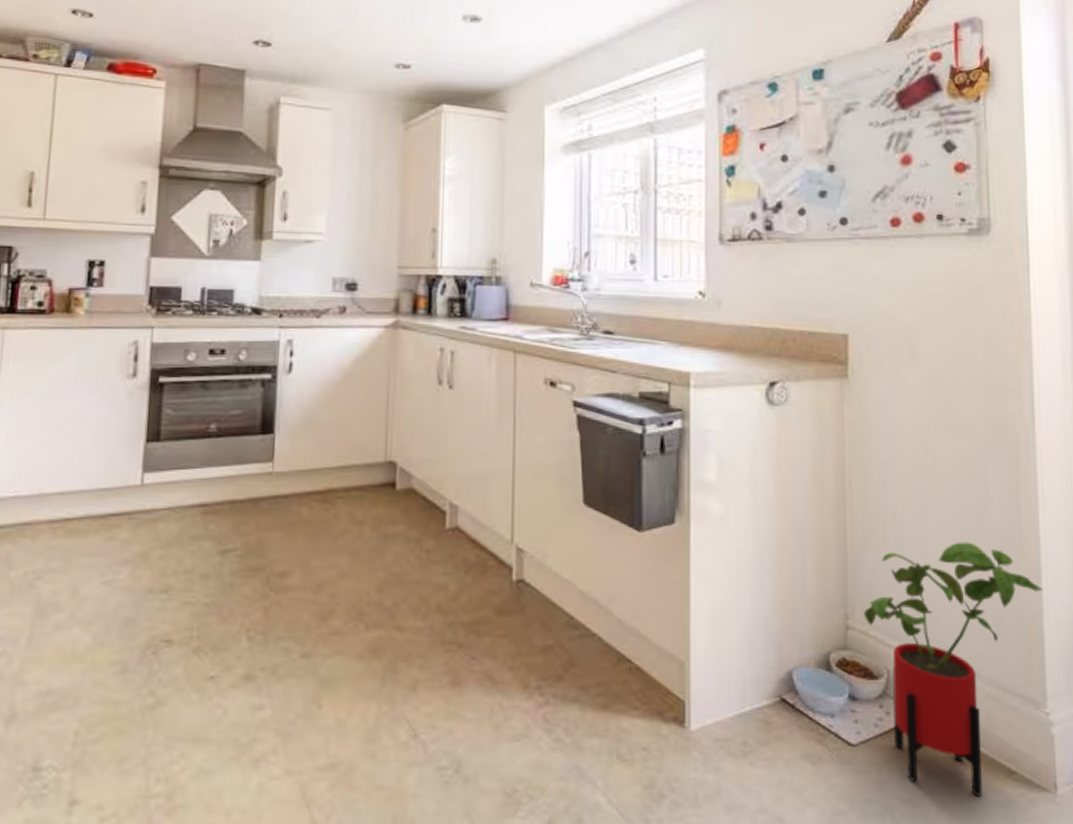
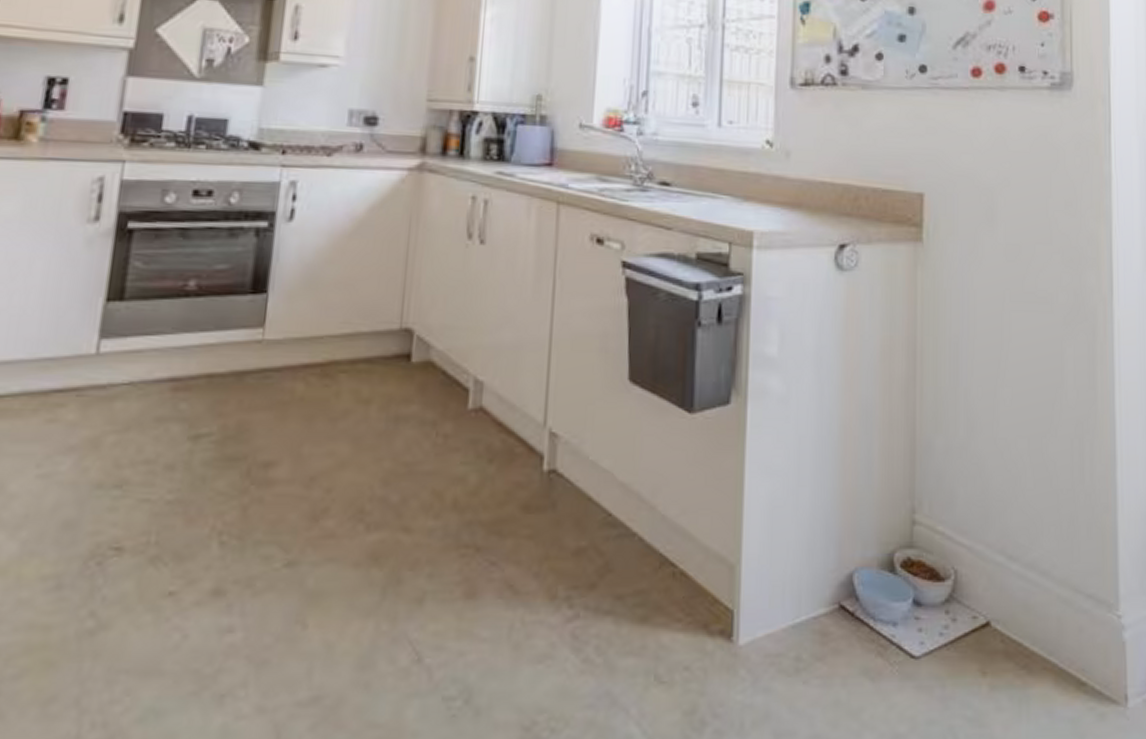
house plant: present [863,542,1043,798] -> none [931,426,1118,714]

